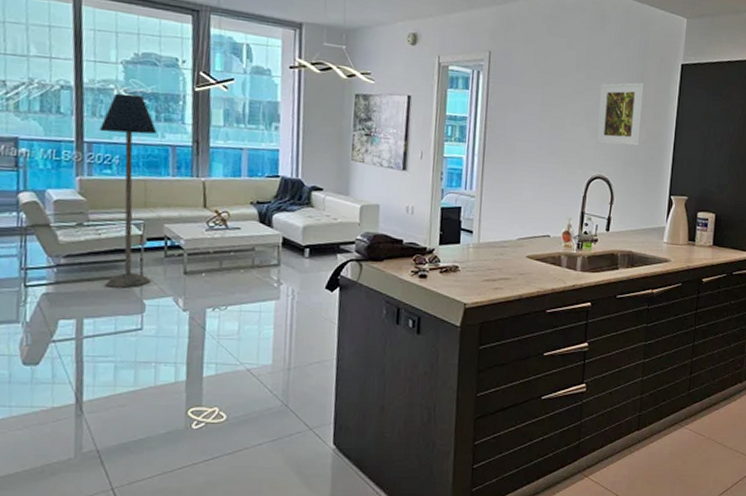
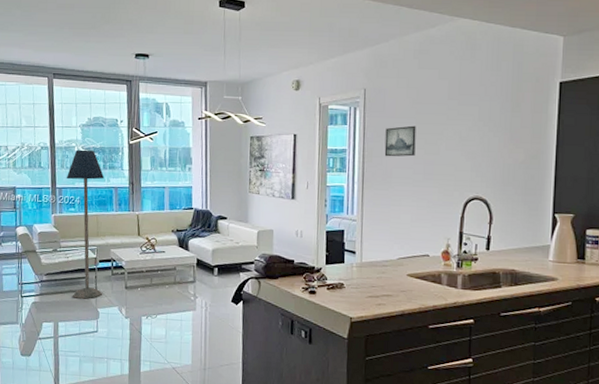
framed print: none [508,96,543,130] -> present [384,125,416,157]
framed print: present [596,82,644,146] -> none [472,104,520,167]

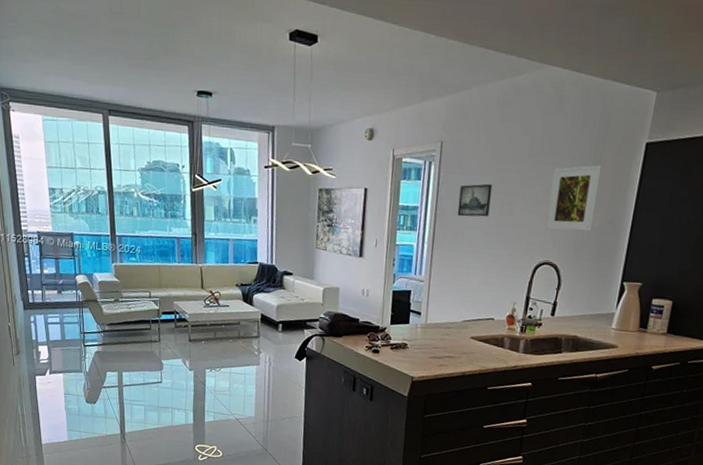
floor lamp: present [66,149,105,299] -> none [125,195,167,351]
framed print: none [472,104,520,167] -> present [546,164,602,232]

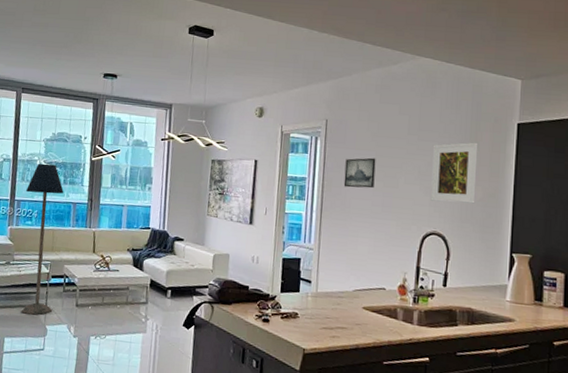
floor lamp: none [125,195,167,351] -> present [21,163,64,315]

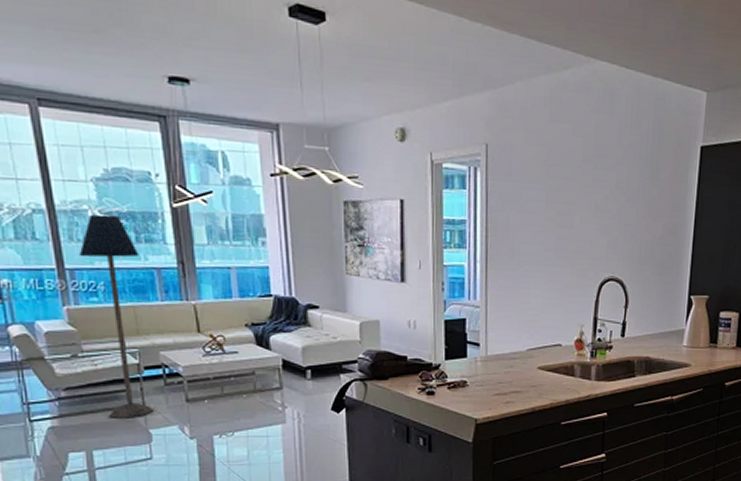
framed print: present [343,157,376,189] -> none [511,192,547,231]
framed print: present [430,142,478,204] -> none [608,170,660,243]

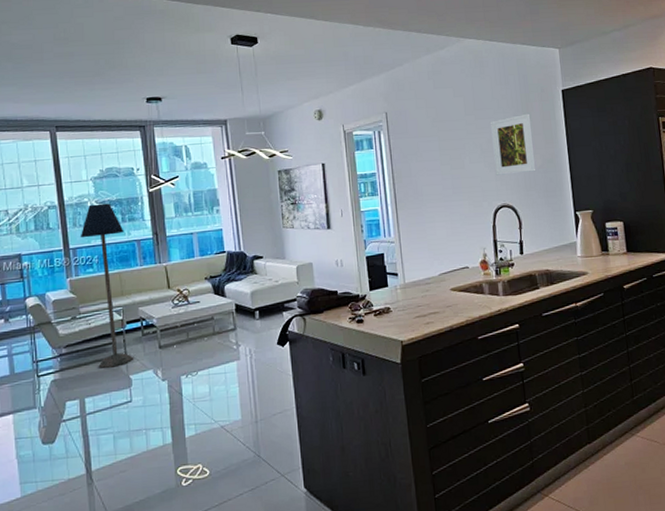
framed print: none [608,170,660,243] -> present [491,113,536,175]

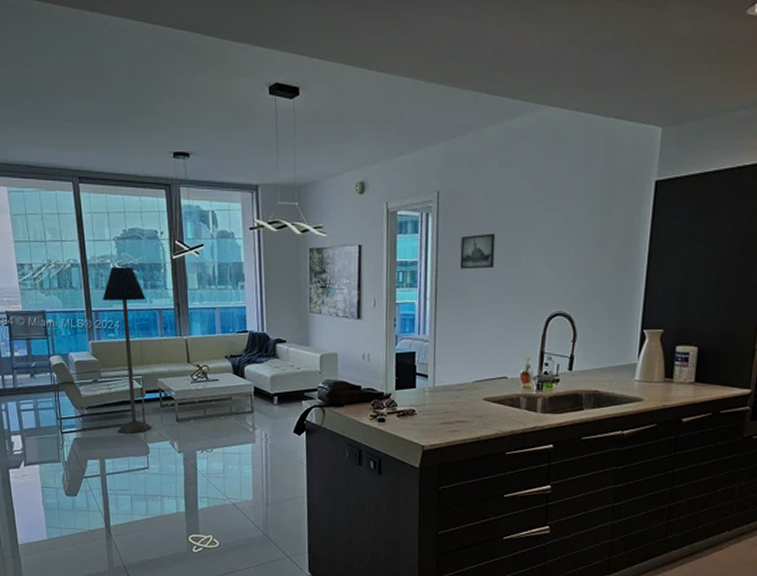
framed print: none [411,143,442,176] -> present [459,233,496,270]
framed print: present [491,113,536,175] -> none [556,206,611,279]

